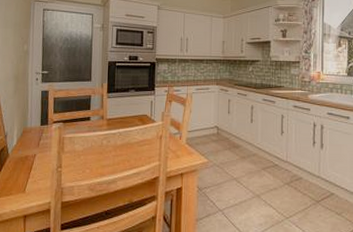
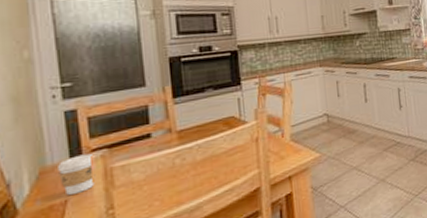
coffee cup: none [33,124,56,151] -> present [58,153,96,195]

